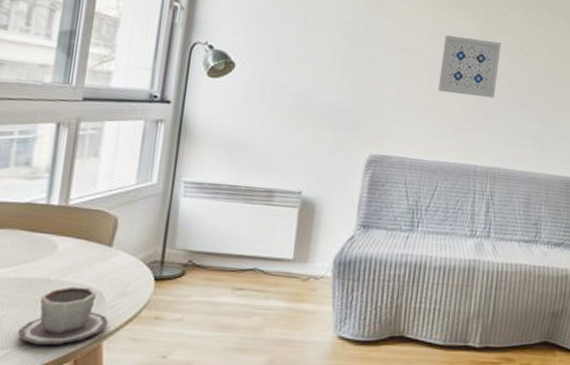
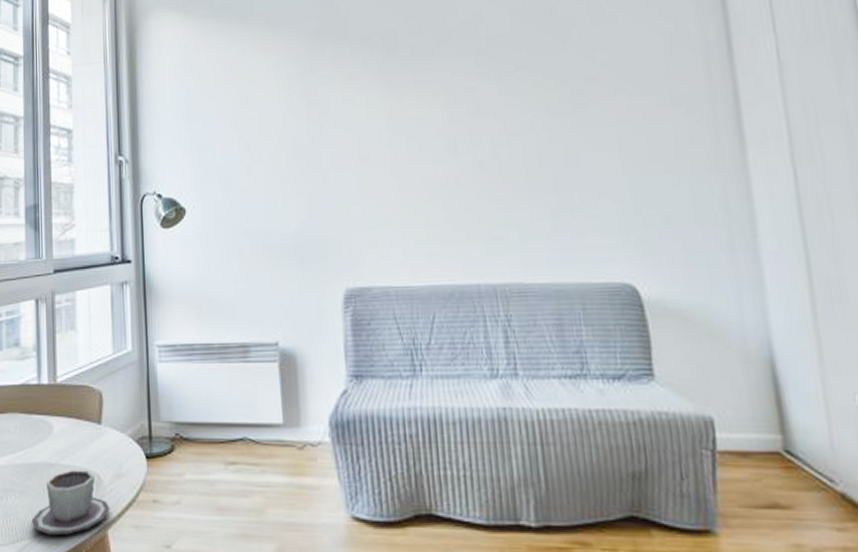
wall art: present [438,34,502,99] -> none [405,126,483,201]

